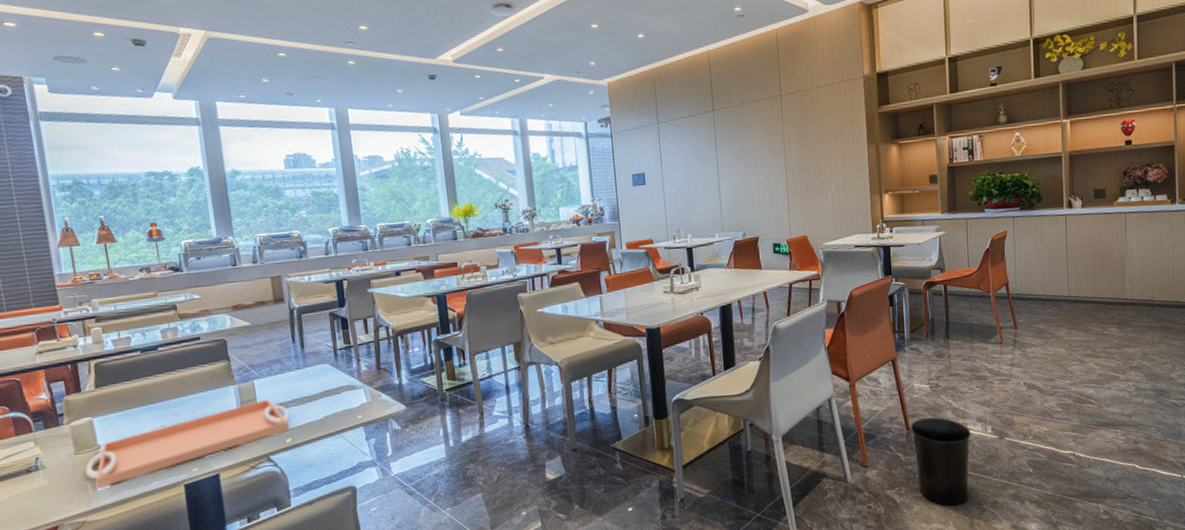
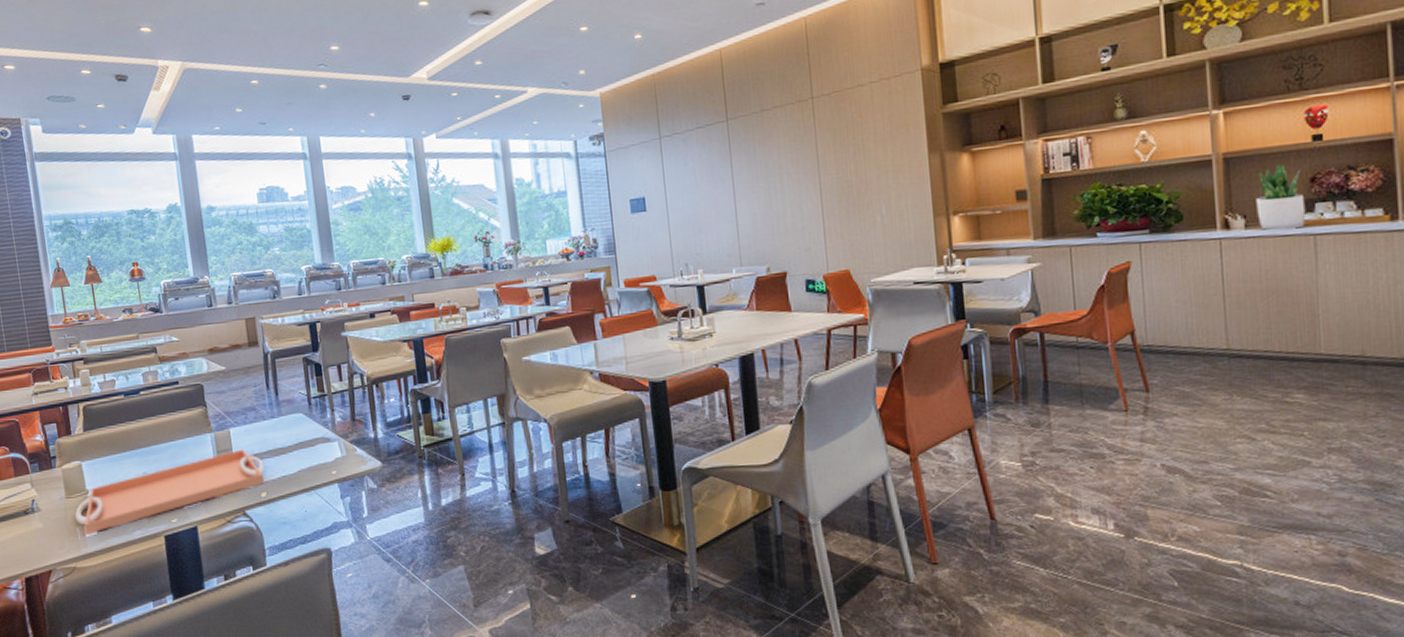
waste bin: present [910,417,971,506] -> none [995,505,1084,624]
planter: none [1089,161,1120,210] -> present [1256,163,1306,231]

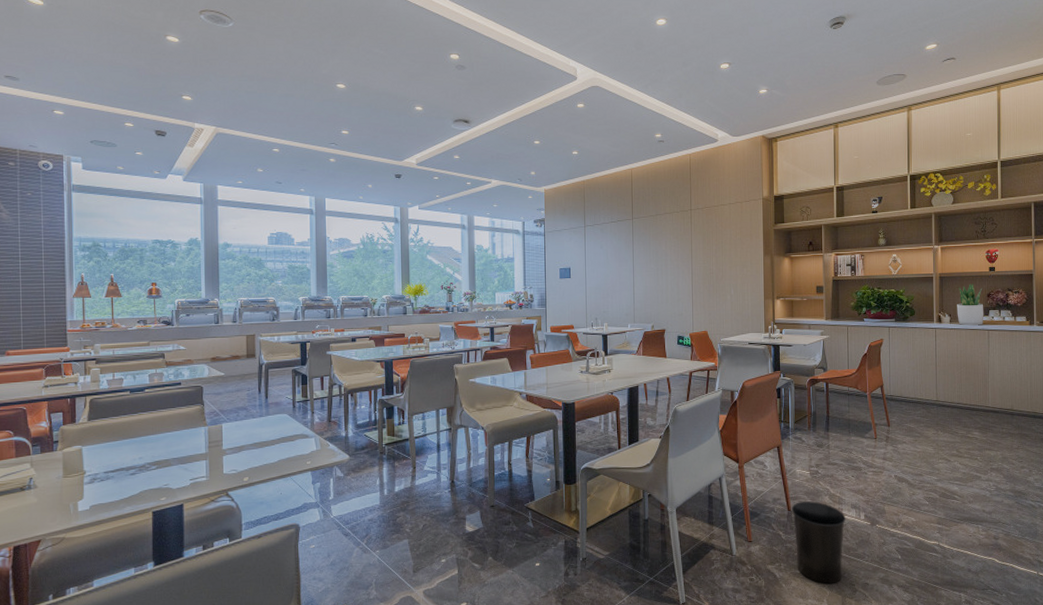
serving tray: present [74,449,266,535] -> none [69,441,250,510]
waste bin: none [995,505,1084,624] -> present [791,501,846,584]

